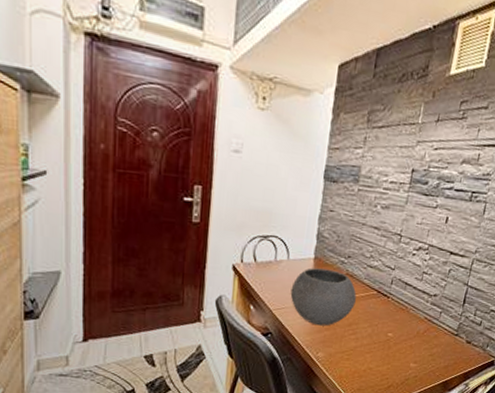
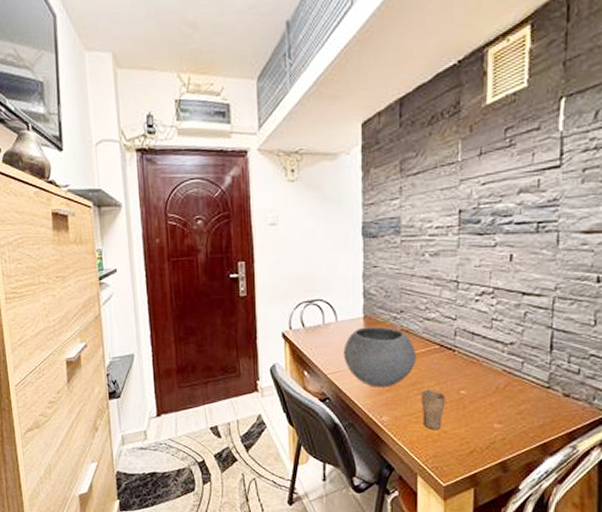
cup: none [352,330,376,366] -> present [421,389,446,429]

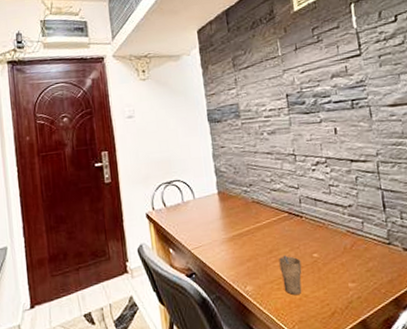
bowl: present [343,327,416,387] -> none [203,200,270,258]

